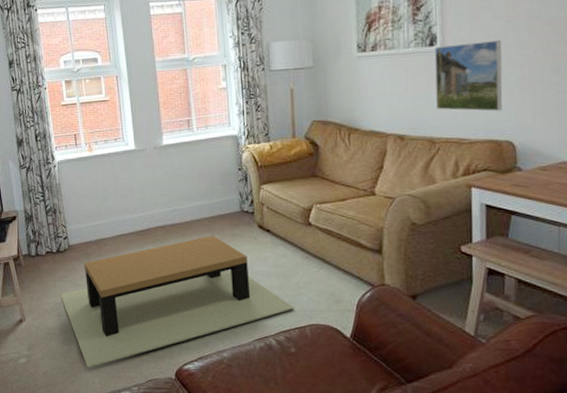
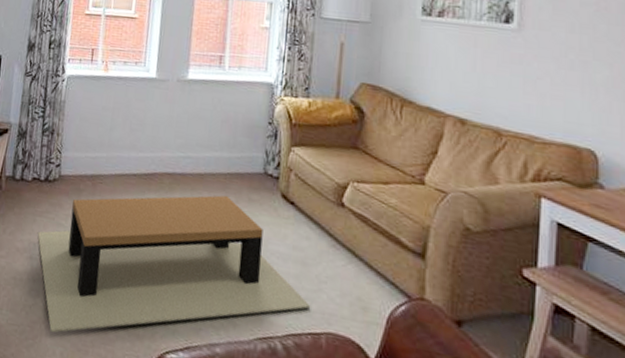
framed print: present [434,40,503,111] -> none [507,25,589,112]

